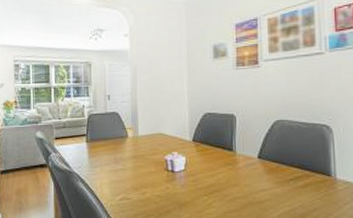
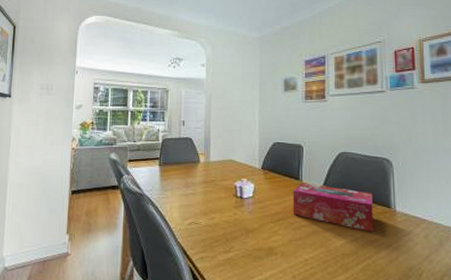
tissue box: none [226,154,313,202] -> present [292,183,374,232]

